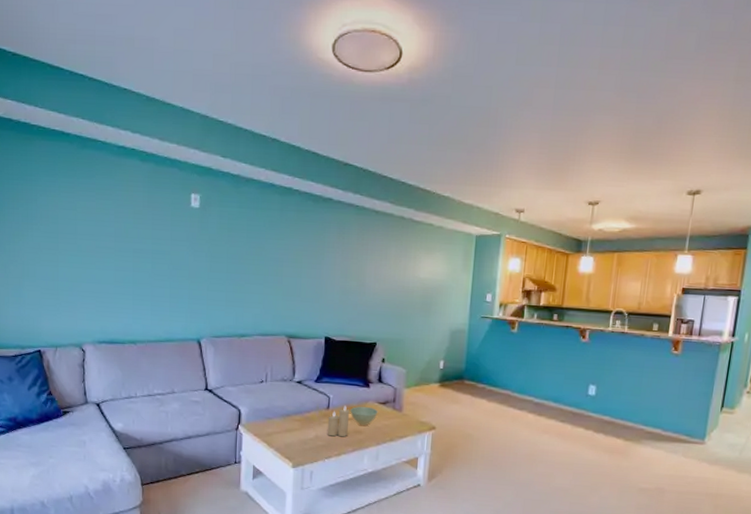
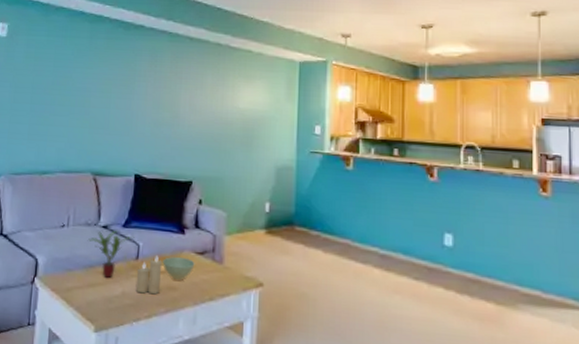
potted plant: none [284,385,326,424] -> present [87,230,135,278]

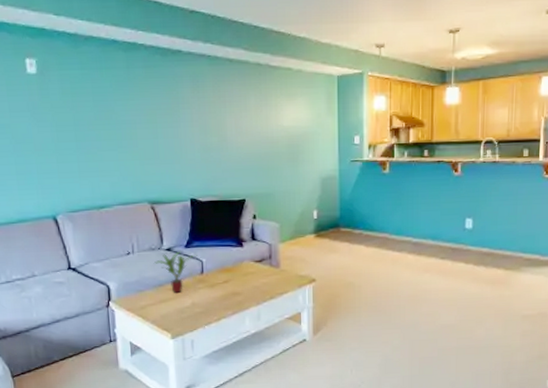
candle: present [135,256,163,295] -> none [203,268,226,302]
bowl: present [162,256,195,282] -> none [225,266,255,288]

